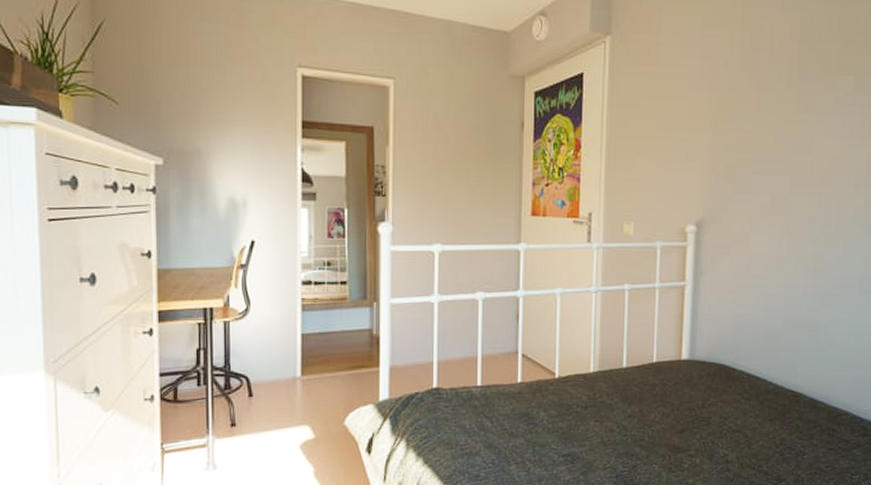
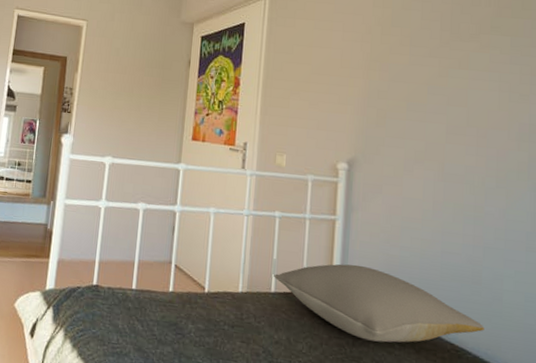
pillow: none [626,328,820,400] -> present [275,263,484,343]

